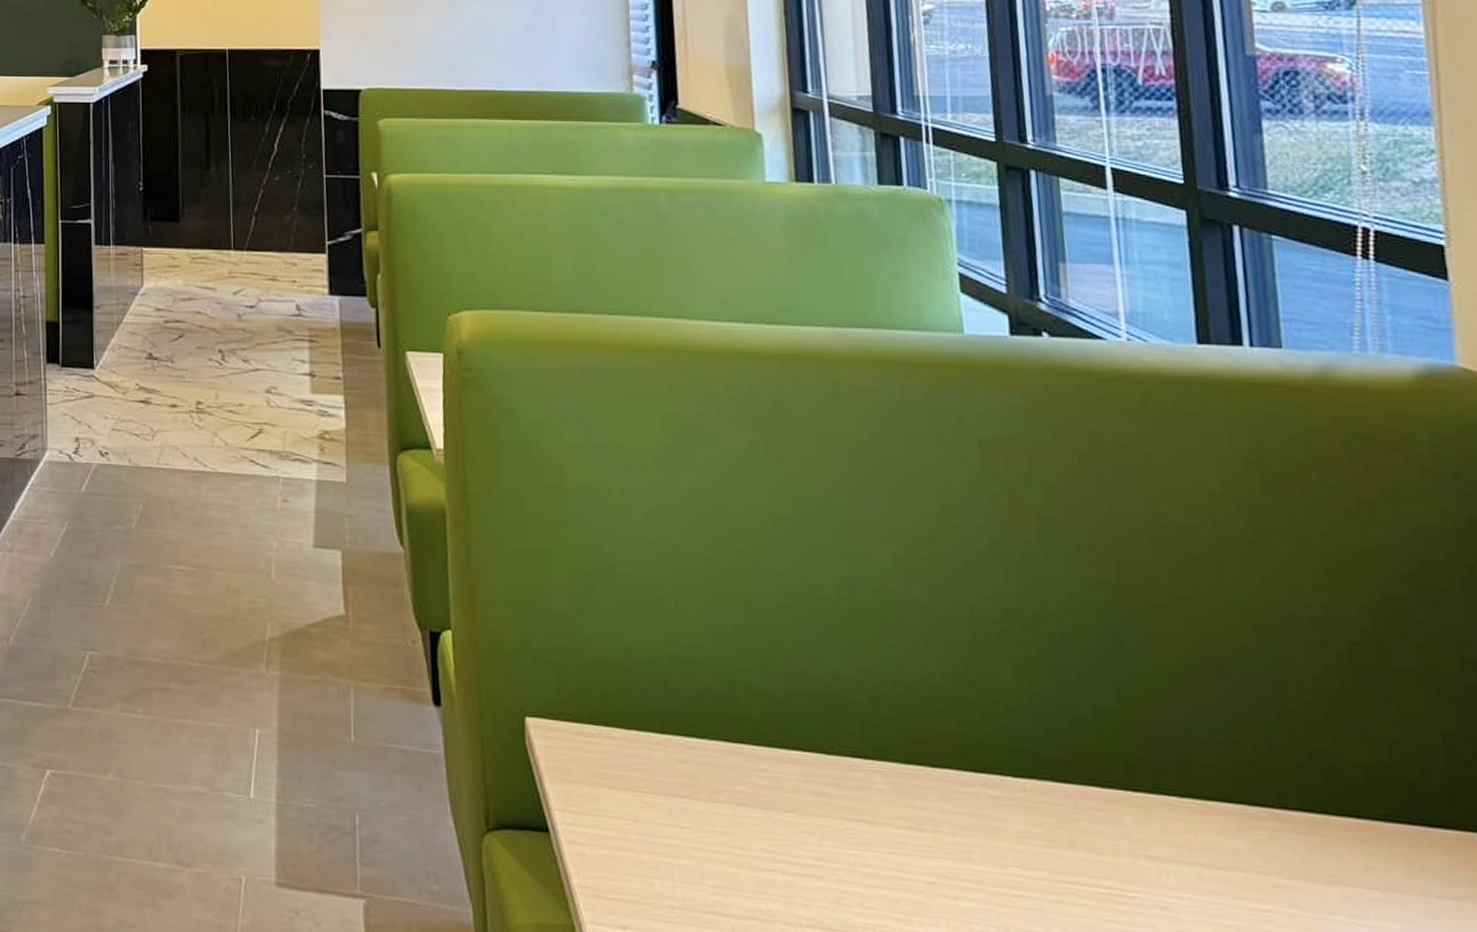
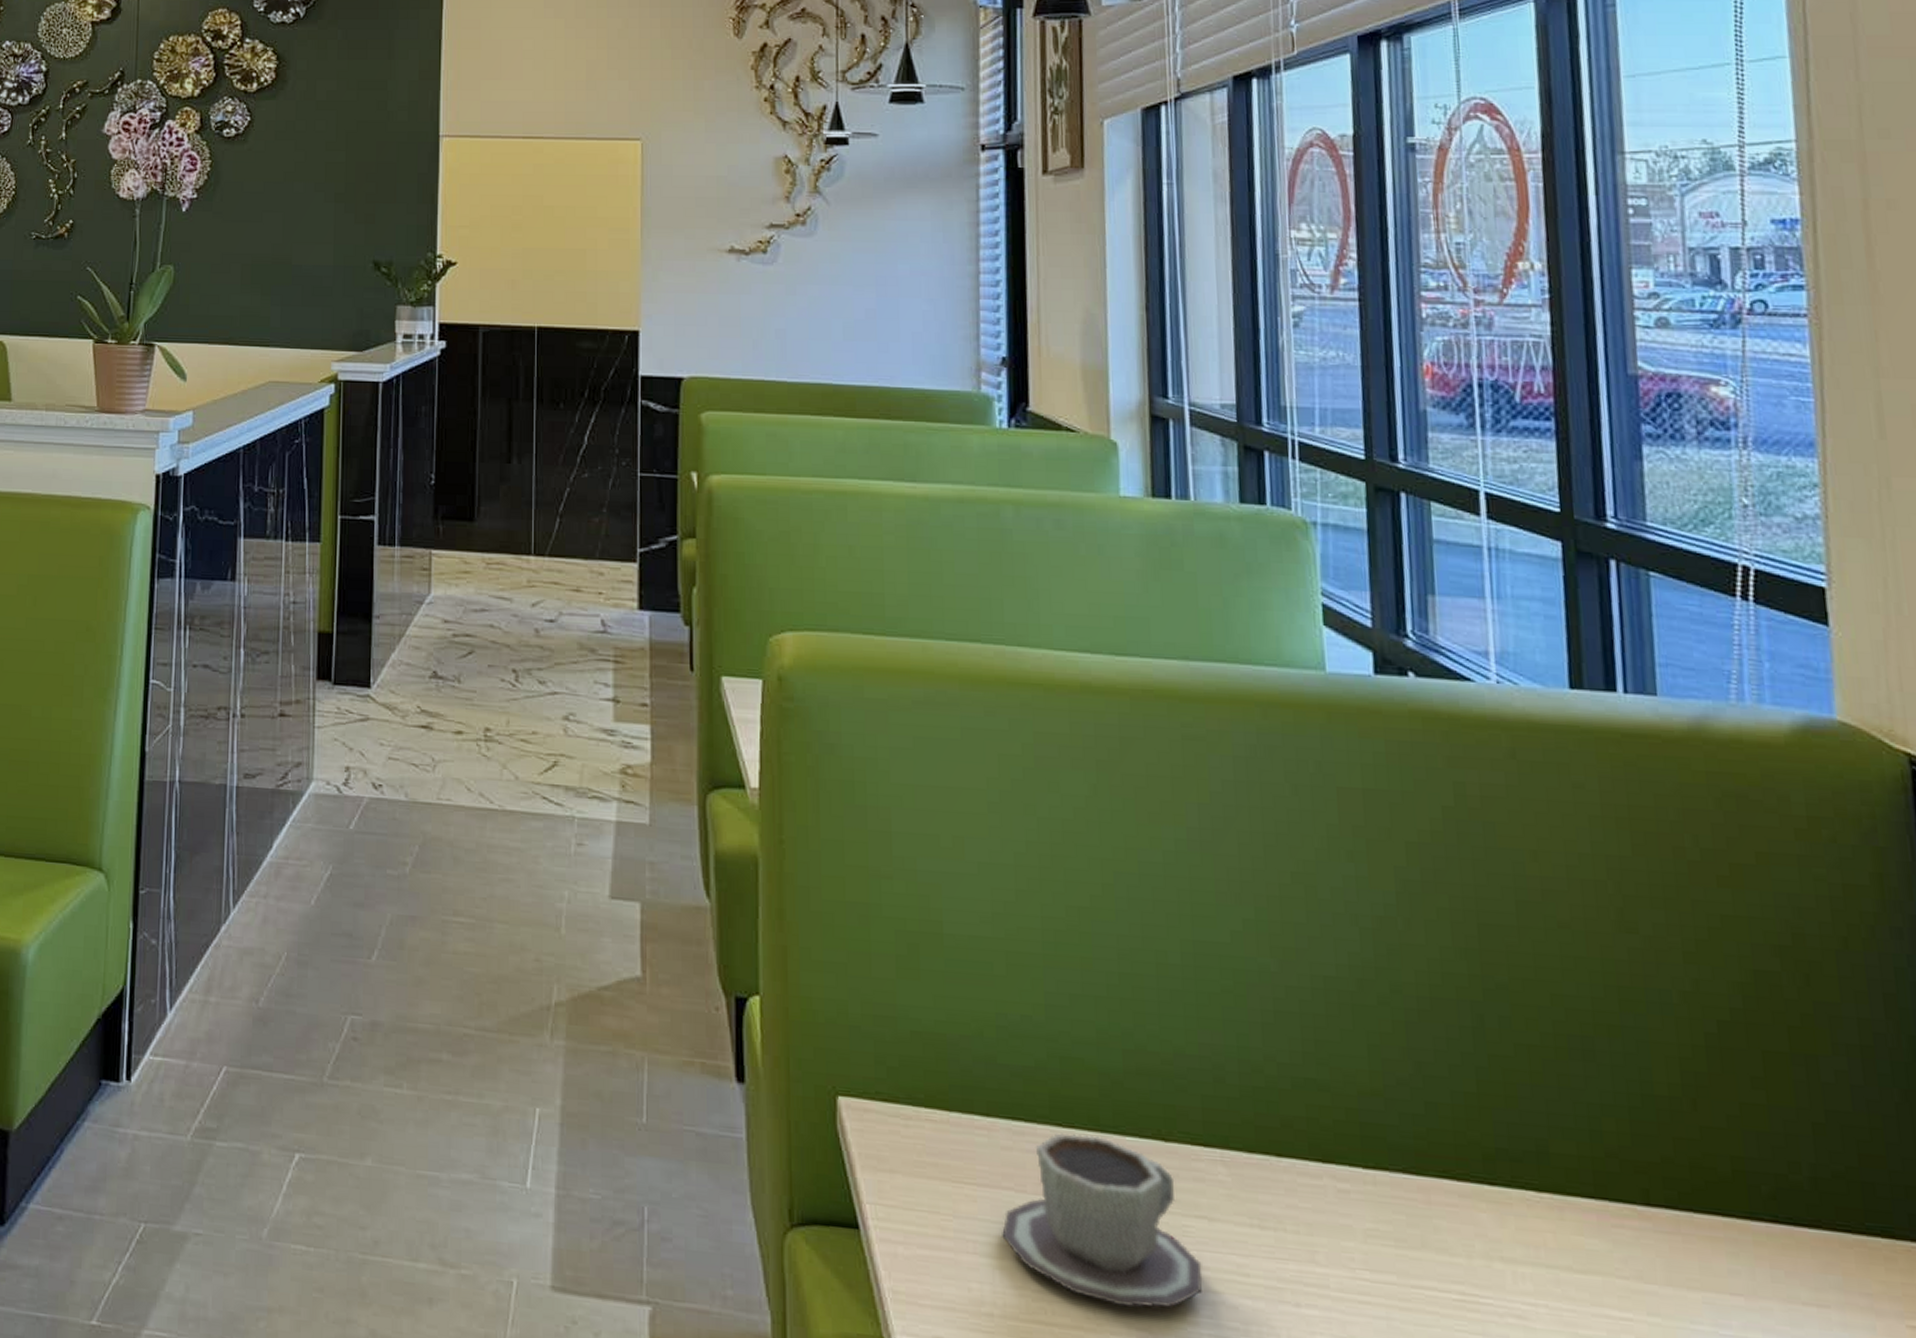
cup: none [679,747,866,901] -> present [1002,1133,1203,1308]

